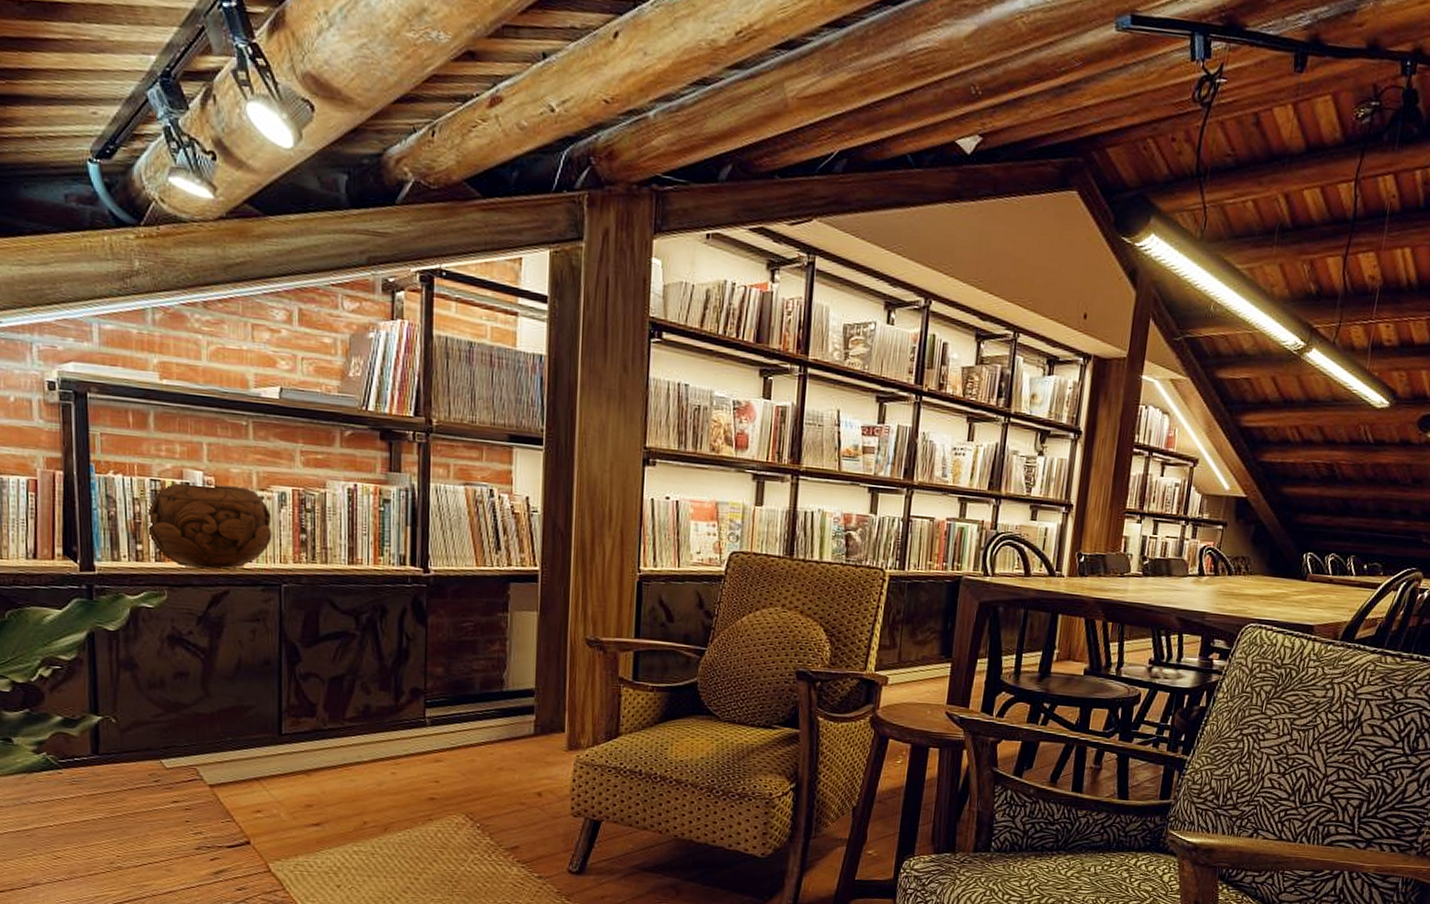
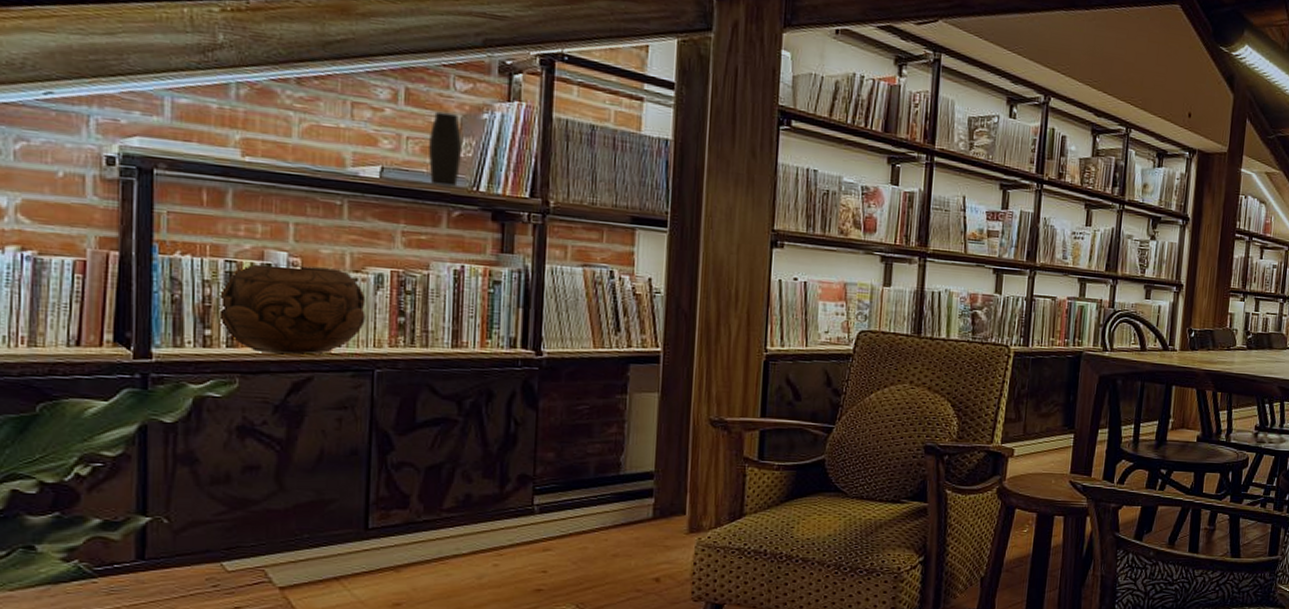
vase: none [322,331,351,407] -> present [429,111,462,187]

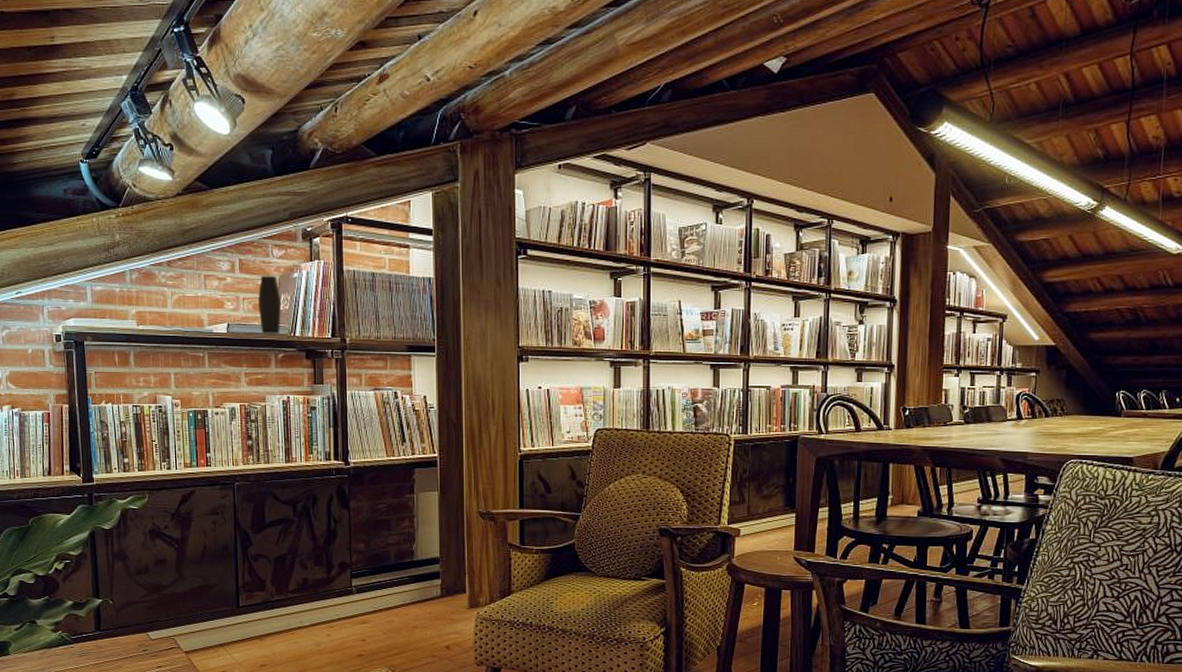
decorative bowl: present [217,264,366,354] -> none [130,406,226,474]

